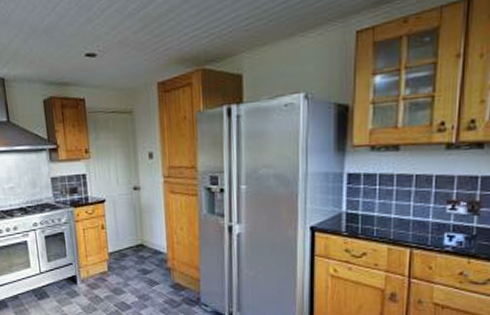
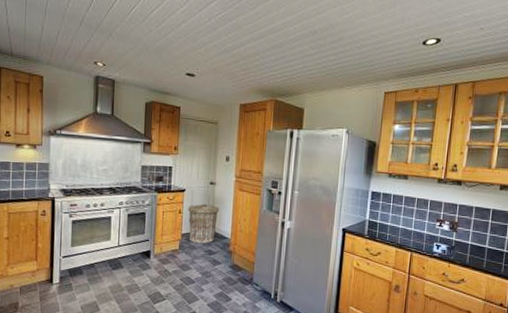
trash can: none [112,214,149,262] -> present [188,203,219,244]

